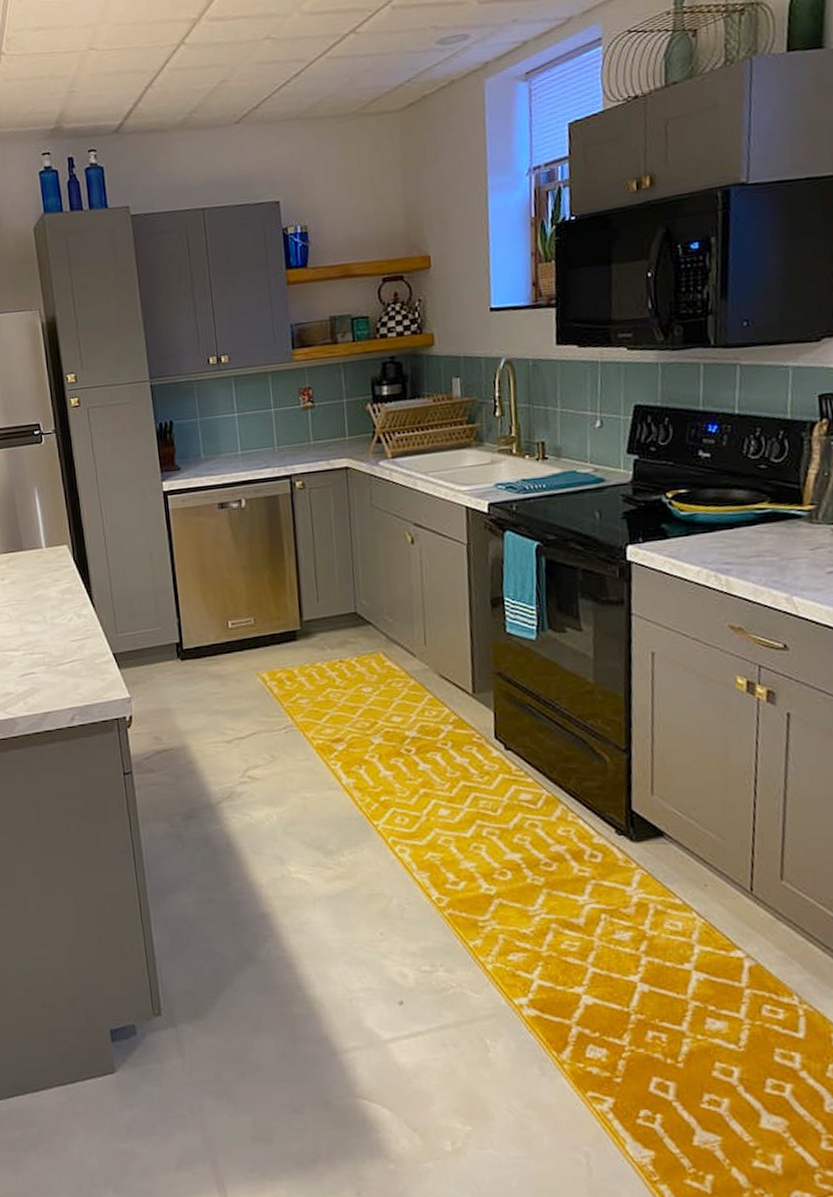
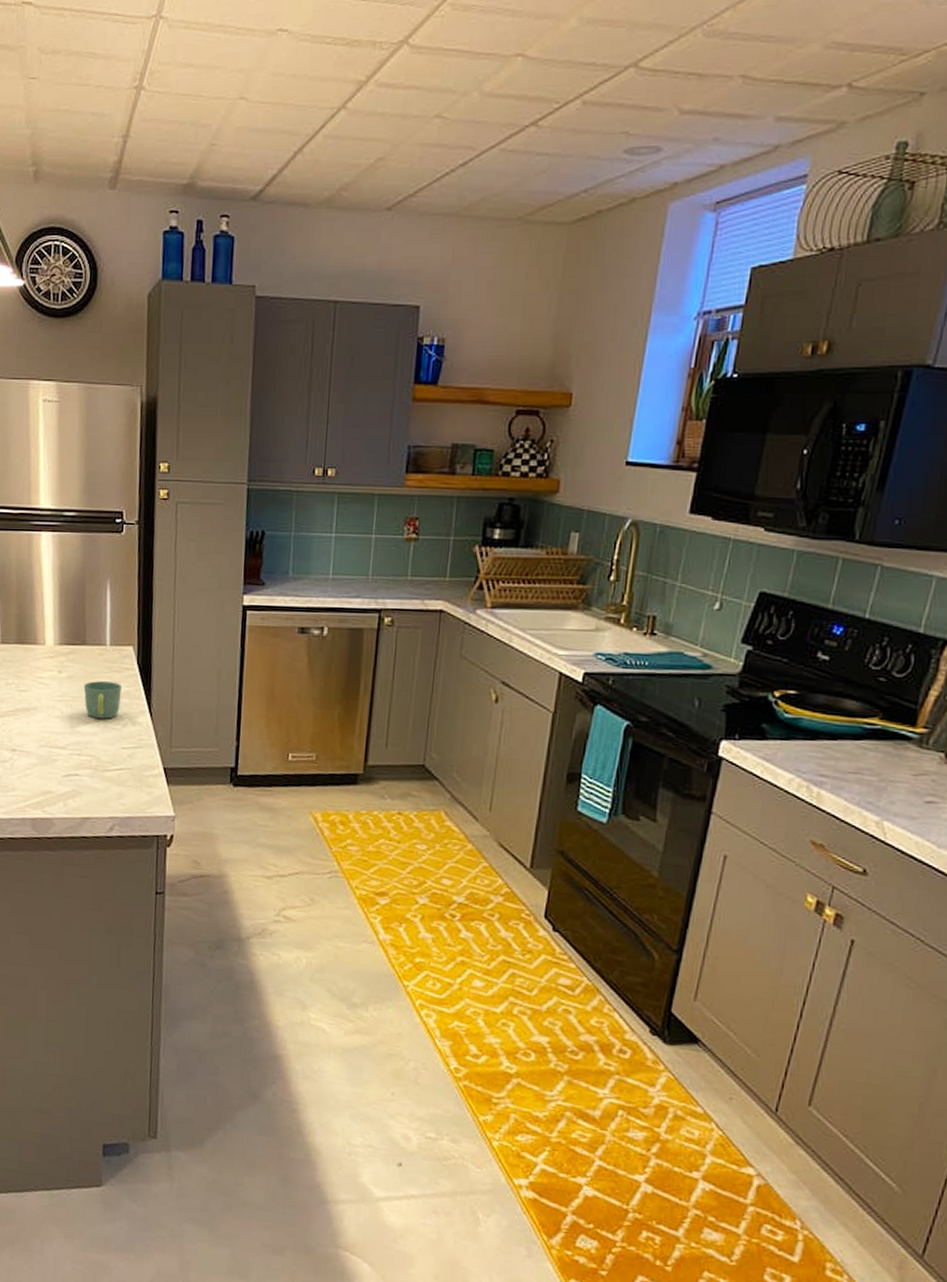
mug: none [26,581,64,617] -> present [83,681,123,719]

